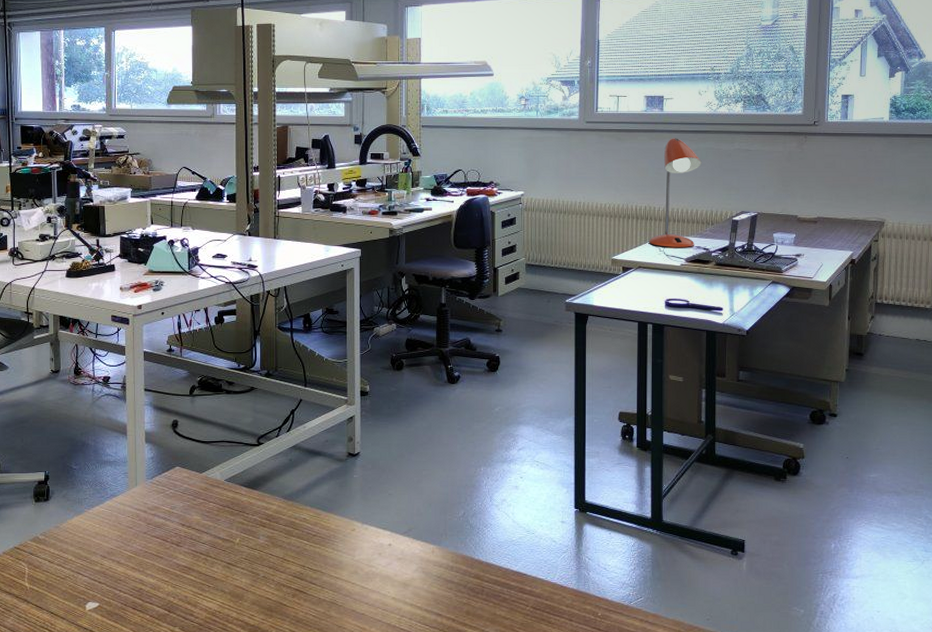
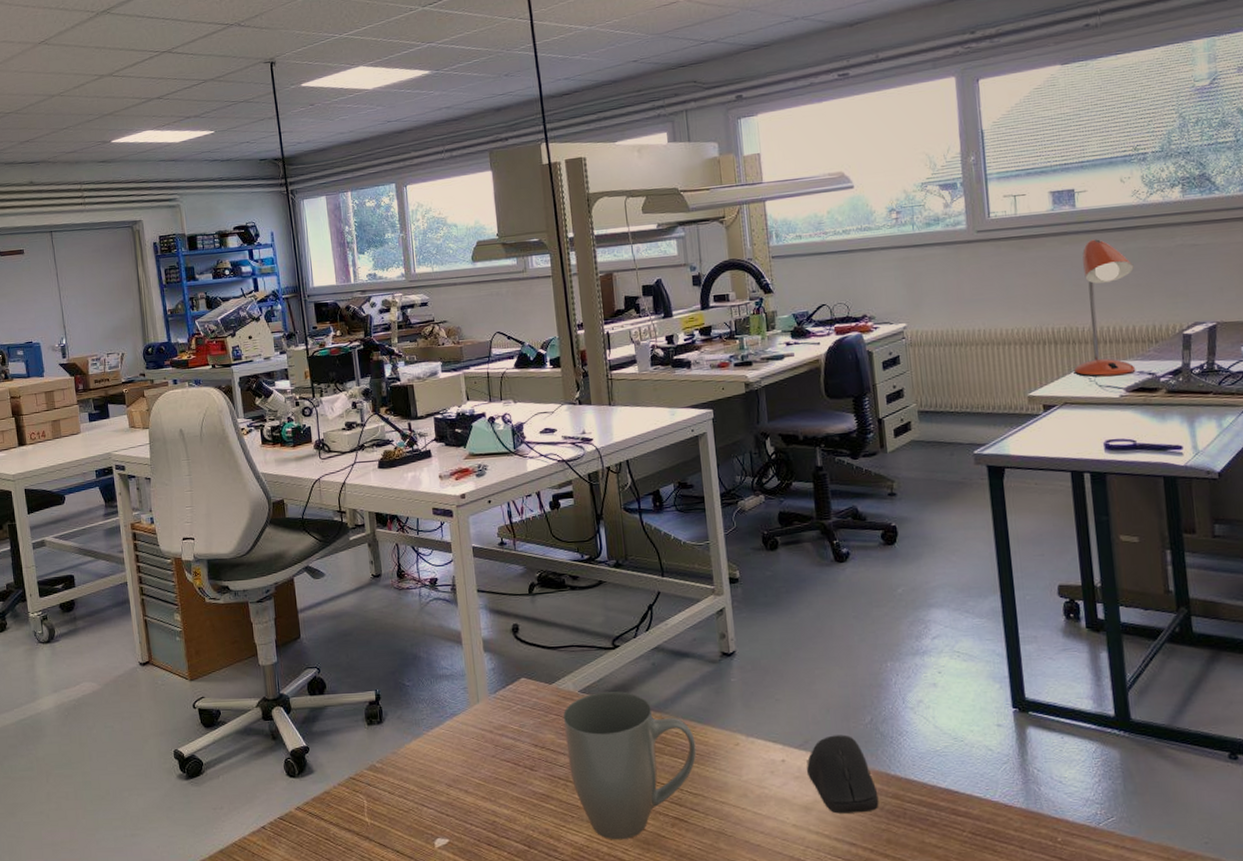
mug: none [209,482,319,607] -> present [563,691,697,840]
computer mouse: none [409,525,463,590] -> present [807,735,879,814]

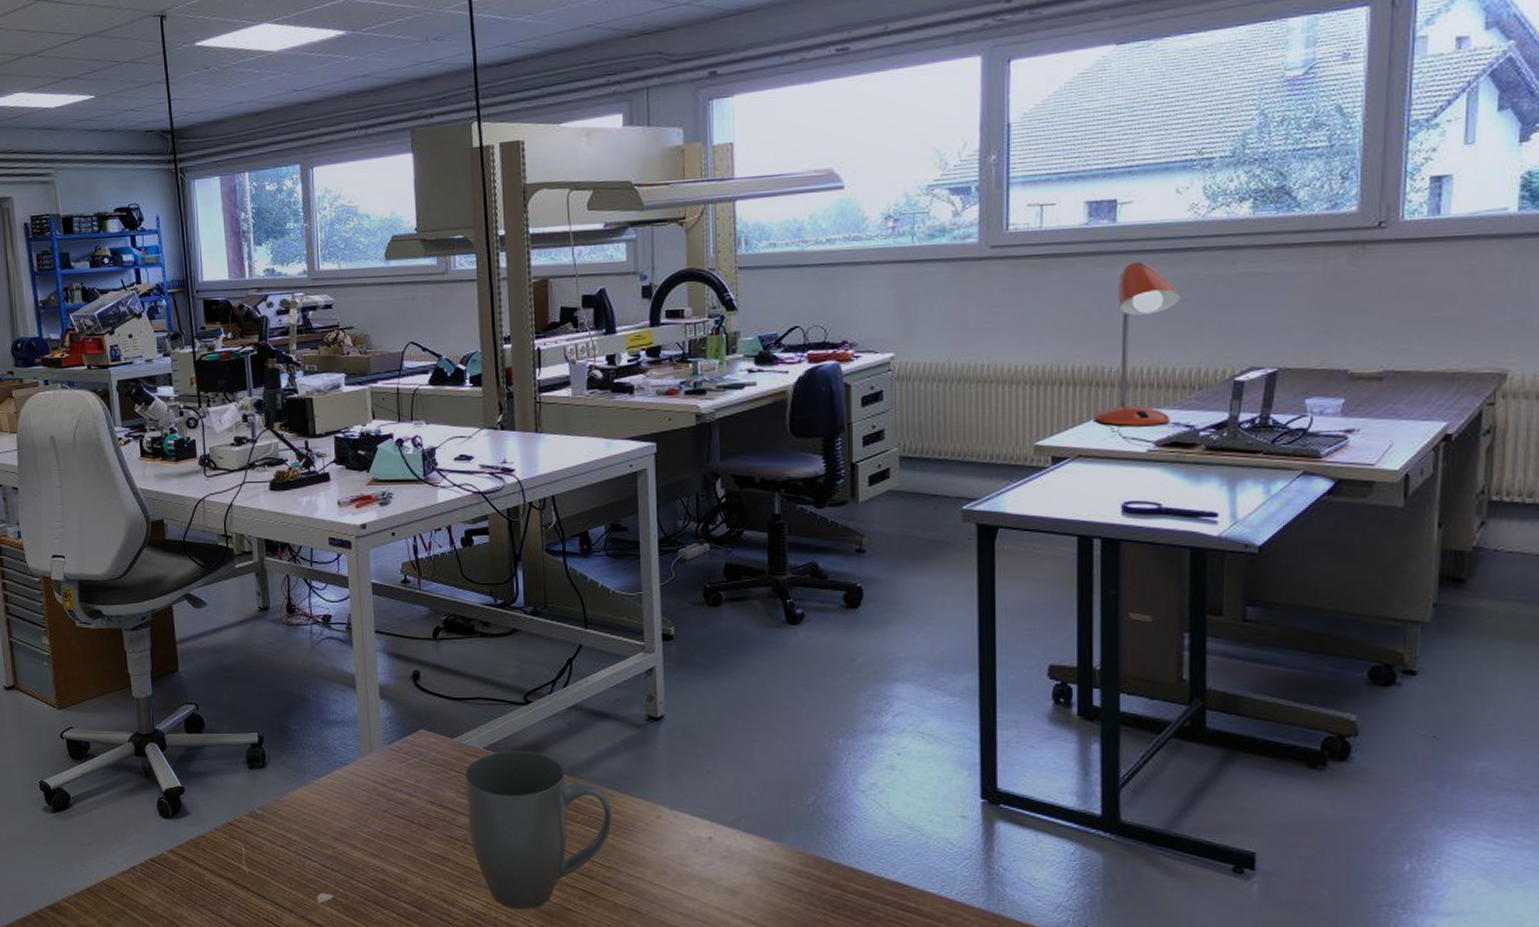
computer mouse: present [807,735,879,814] -> none [737,814,816,901]

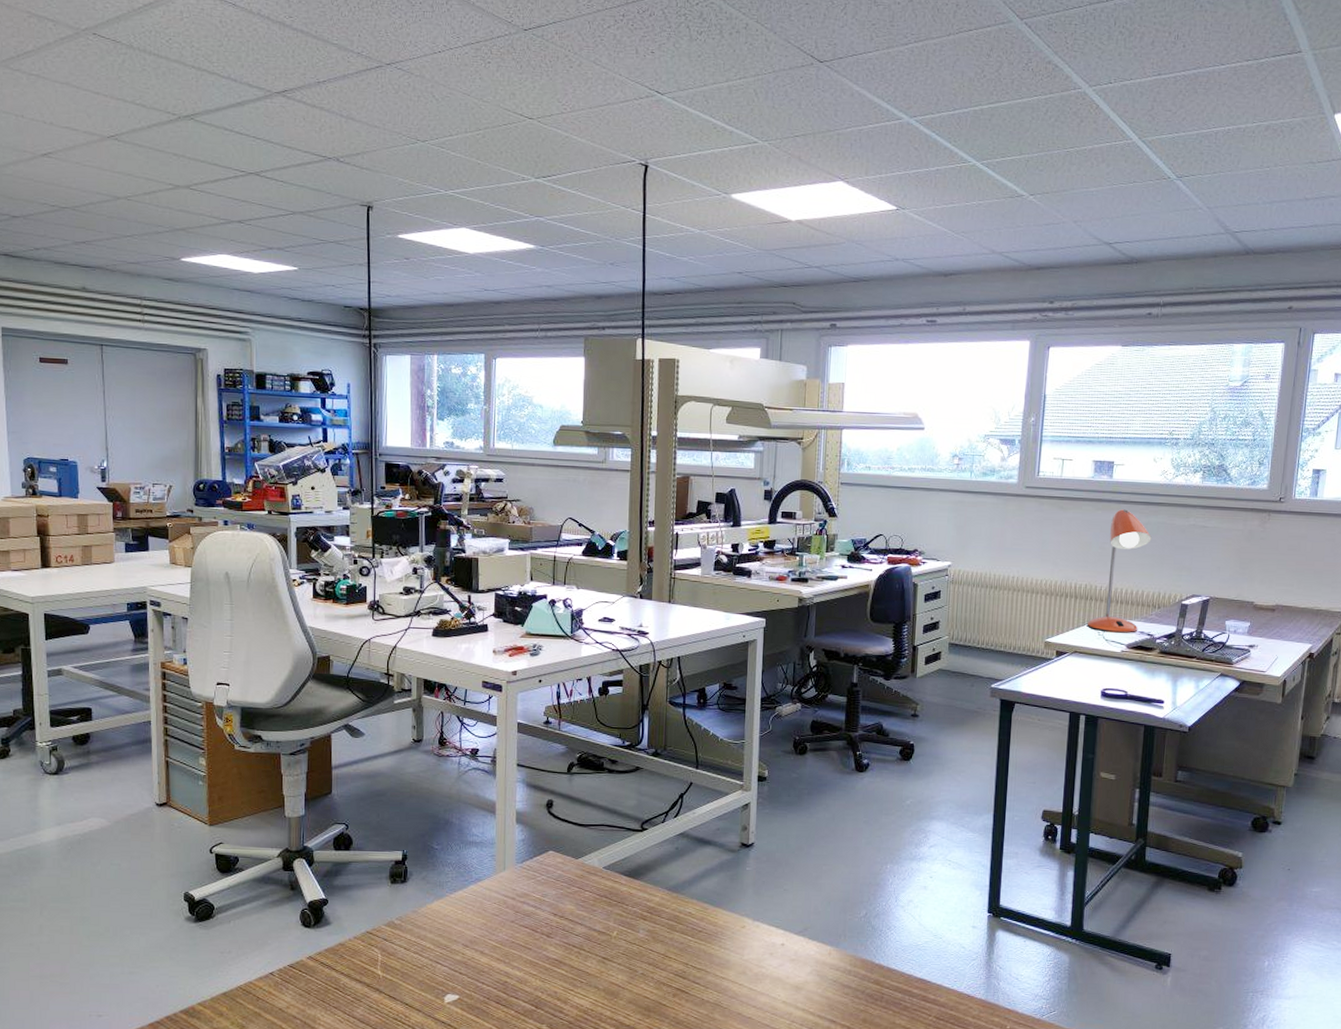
mug: present [464,751,612,910] -> none [584,870,706,1006]

